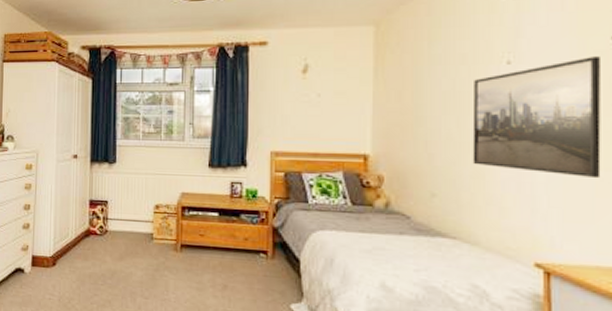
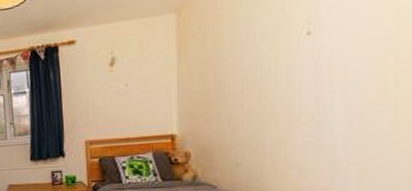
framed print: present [472,56,601,179] -> none [273,17,401,135]

